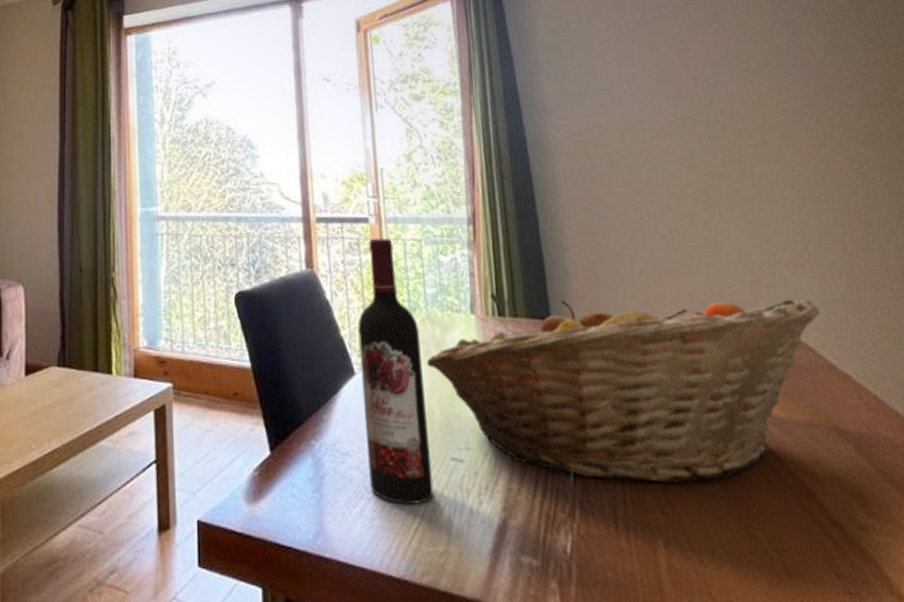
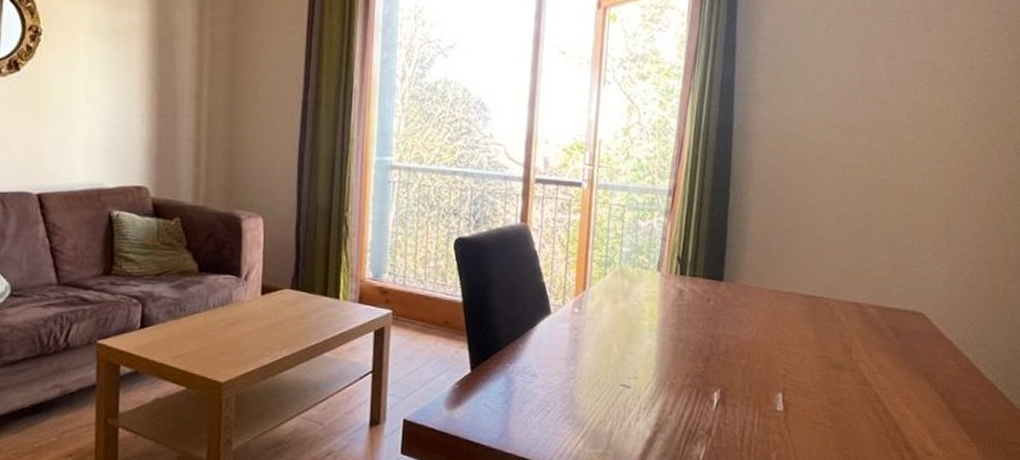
wine bottle: present [357,237,434,505] -> none [551,200,611,417]
fruit basket: present [426,298,820,483] -> none [612,266,944,414]

